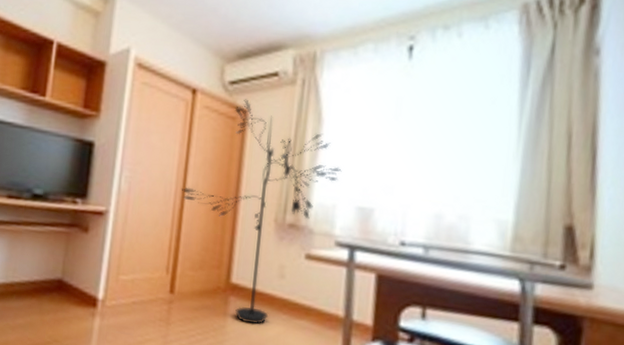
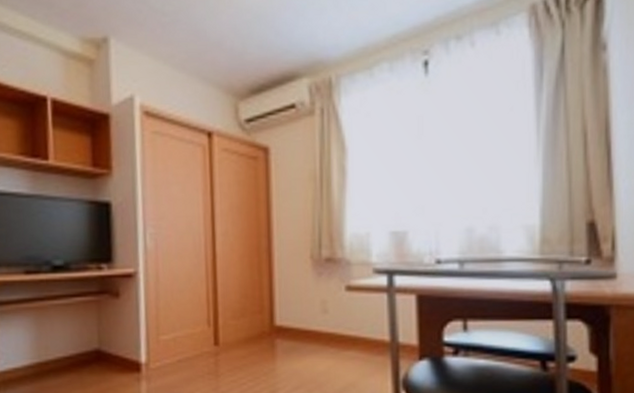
floor lamp: present [182,99,342,325] -> none [212,136,372,363]

